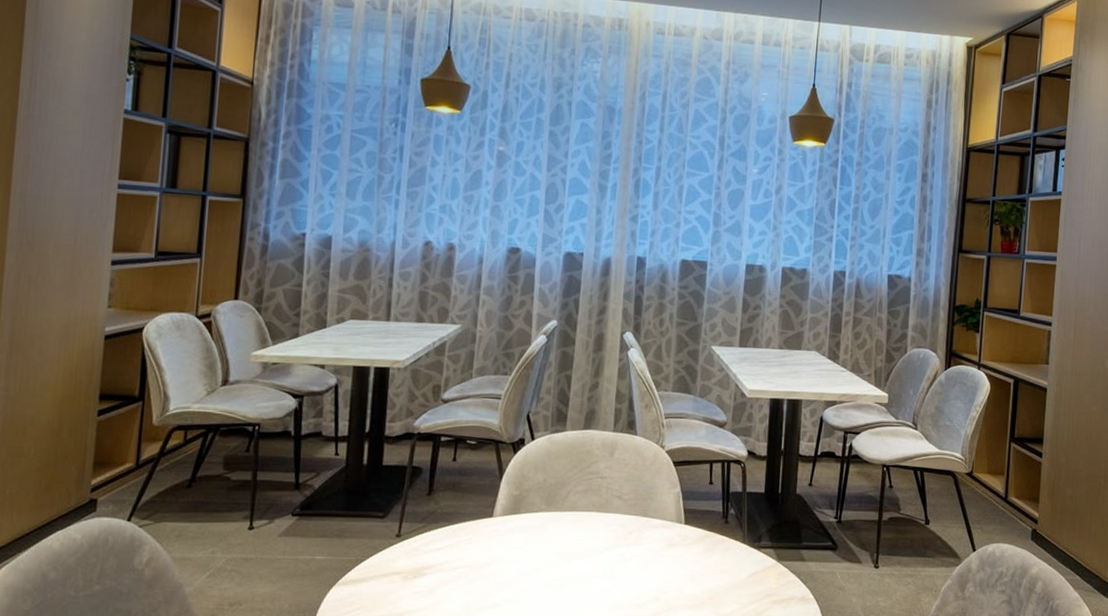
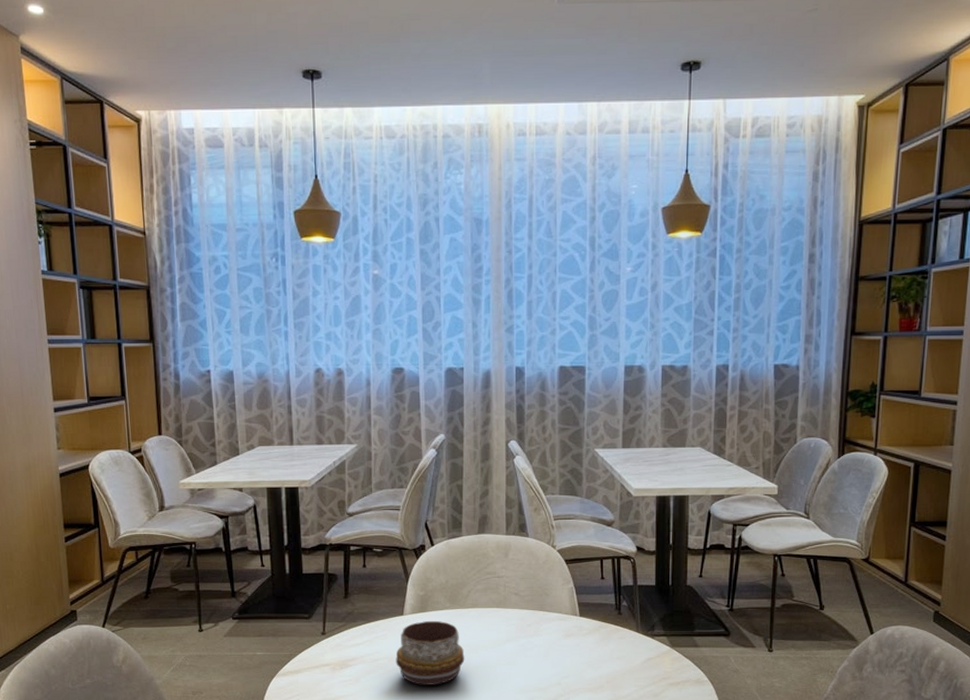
decorative bowl: none [478,525,557,599] -> present [396,621,465,685]

